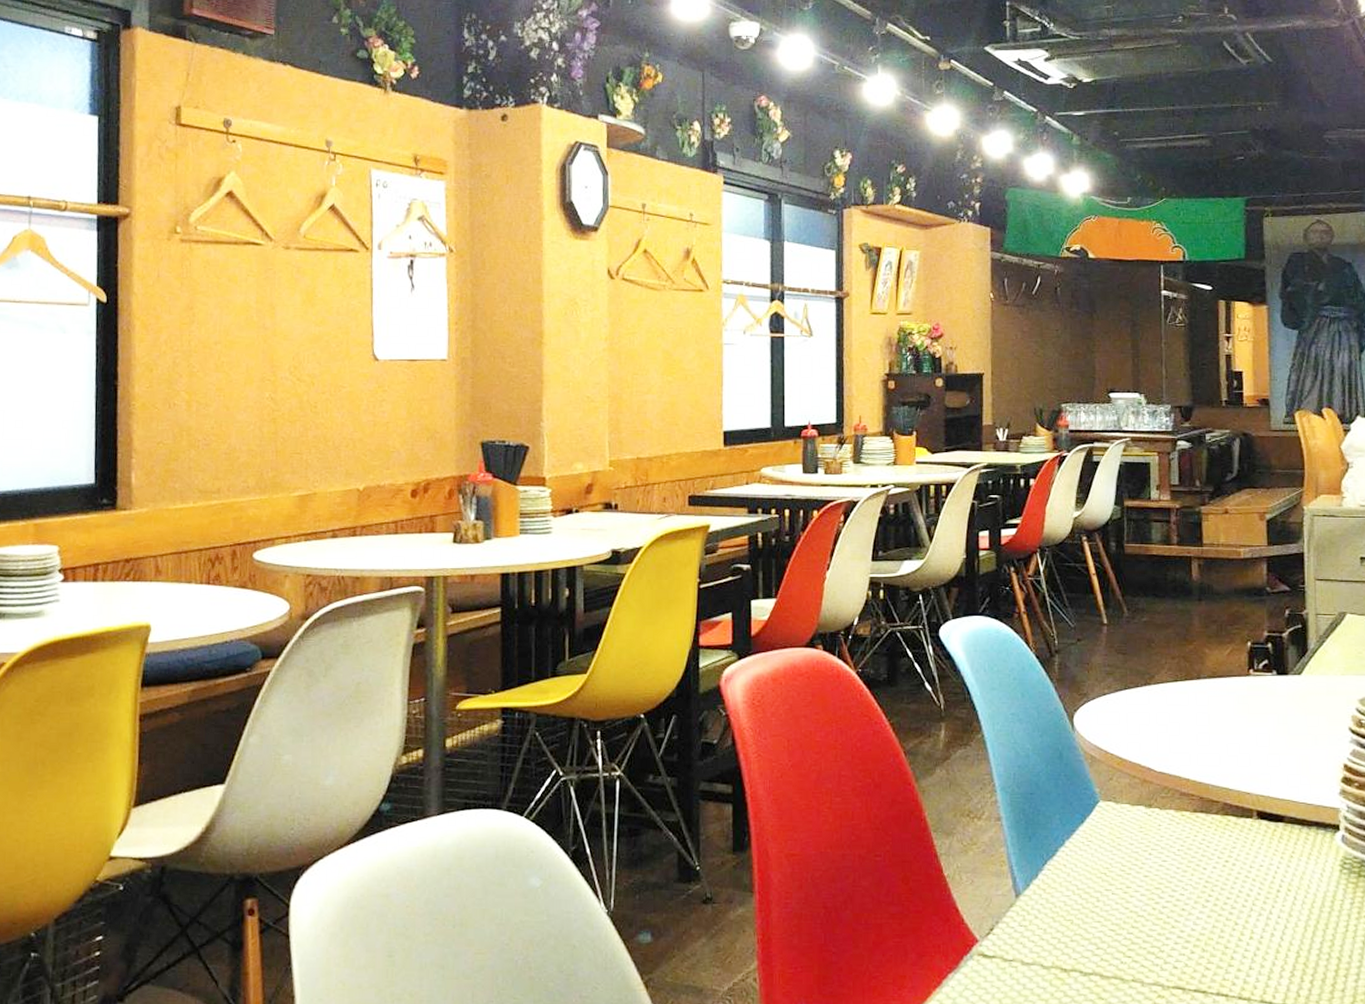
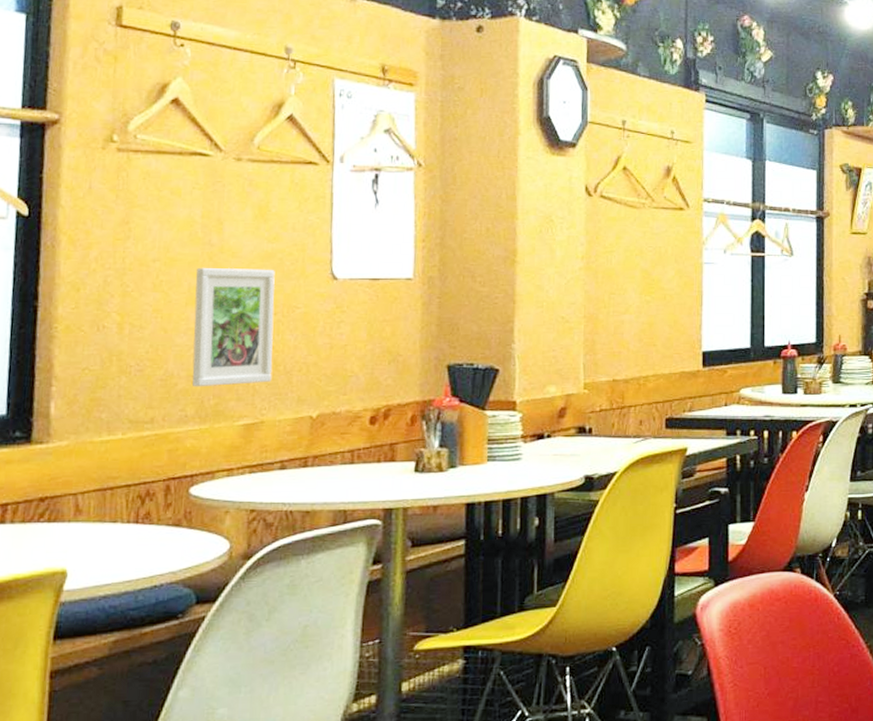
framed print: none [252,350,323,461] -> present [192,268,275,387]

